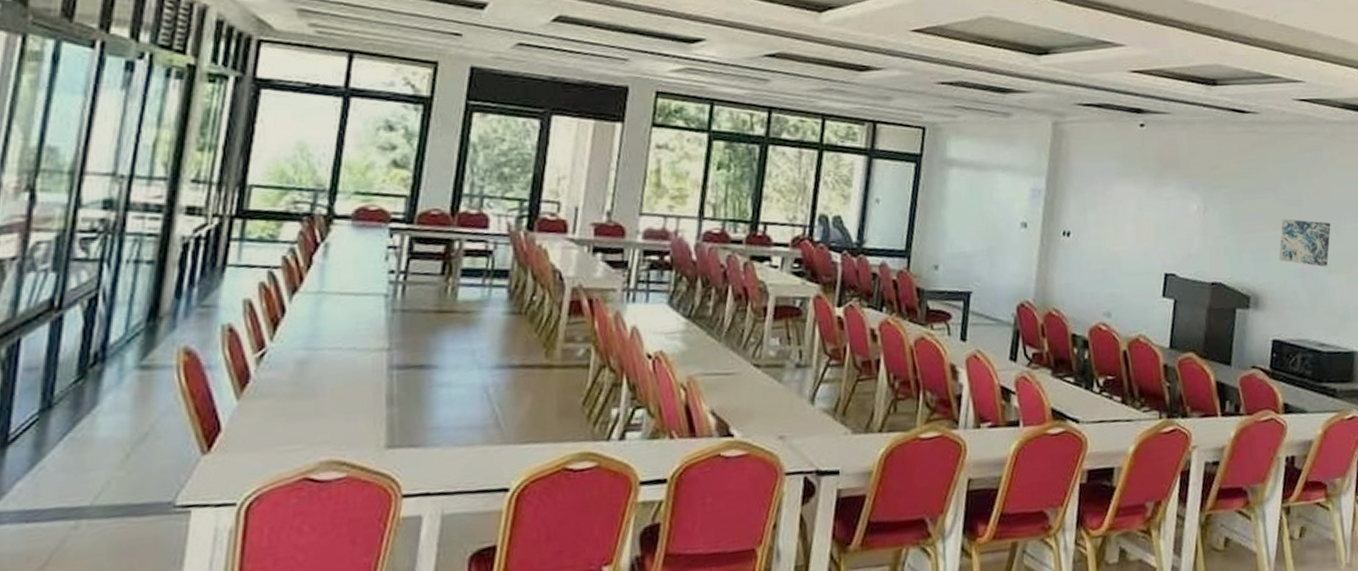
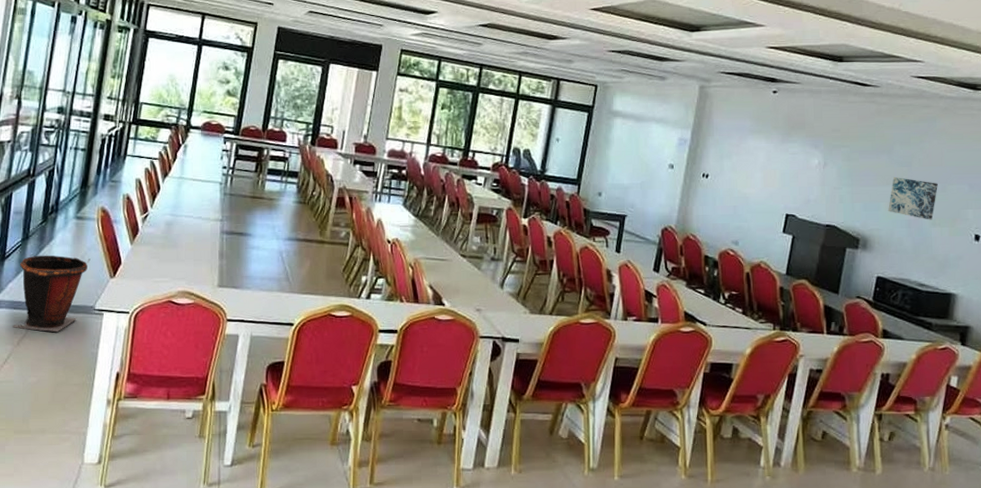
waste bin: none [24,428,166,554] -> present [13,255,91,332]

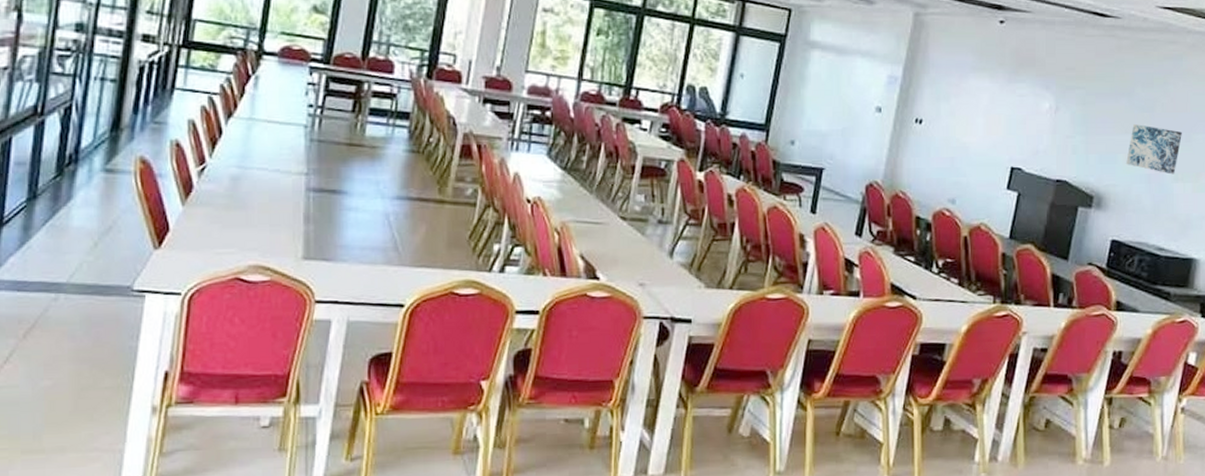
waste bin: present [13,255,91,332] -> none [16,219,126,320]

